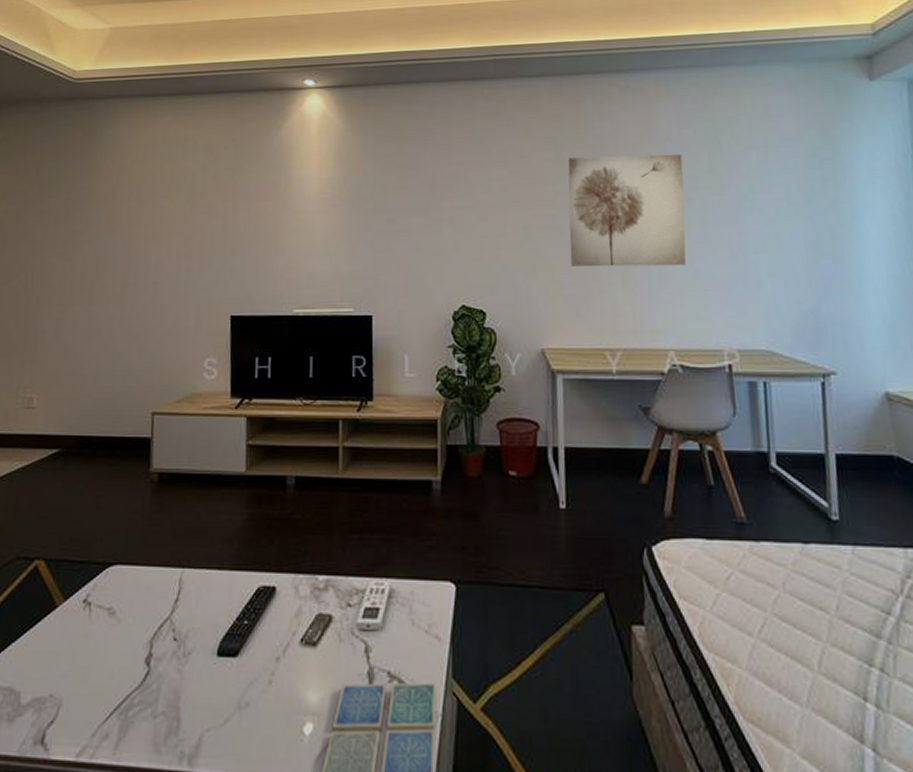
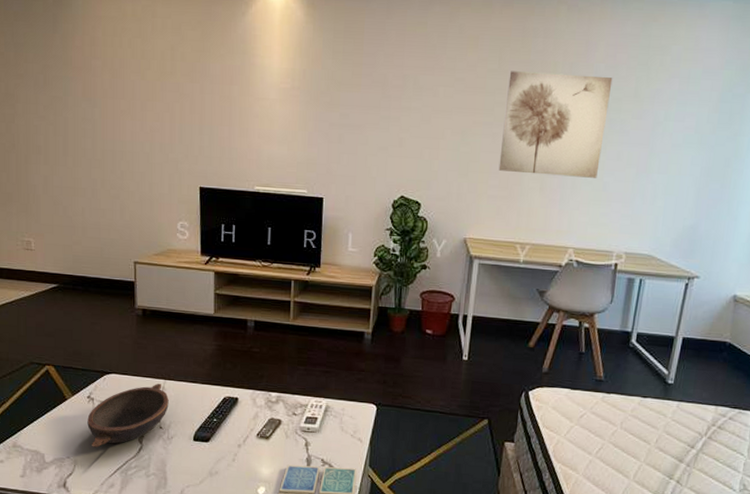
bowl: none [80,573,187,676] -> present [87,383,169,447]

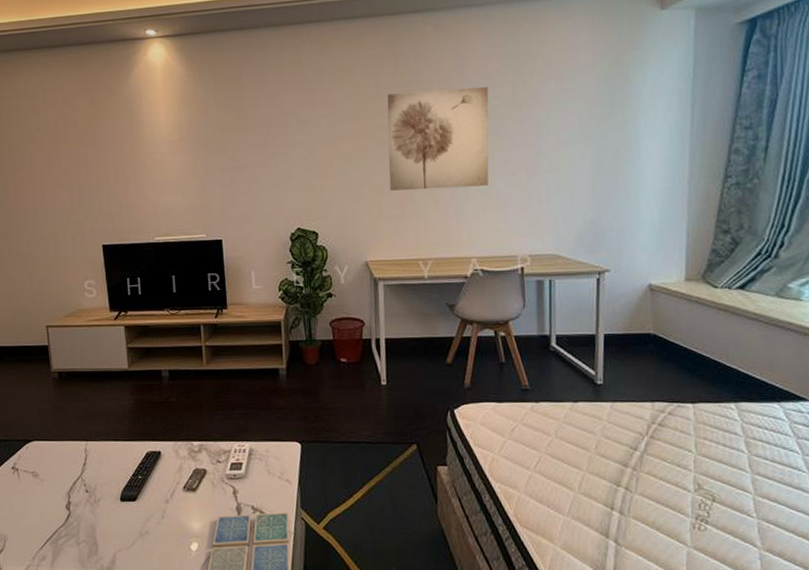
bowl: present [87,383,169,447] -> none [13,445,93,519]

